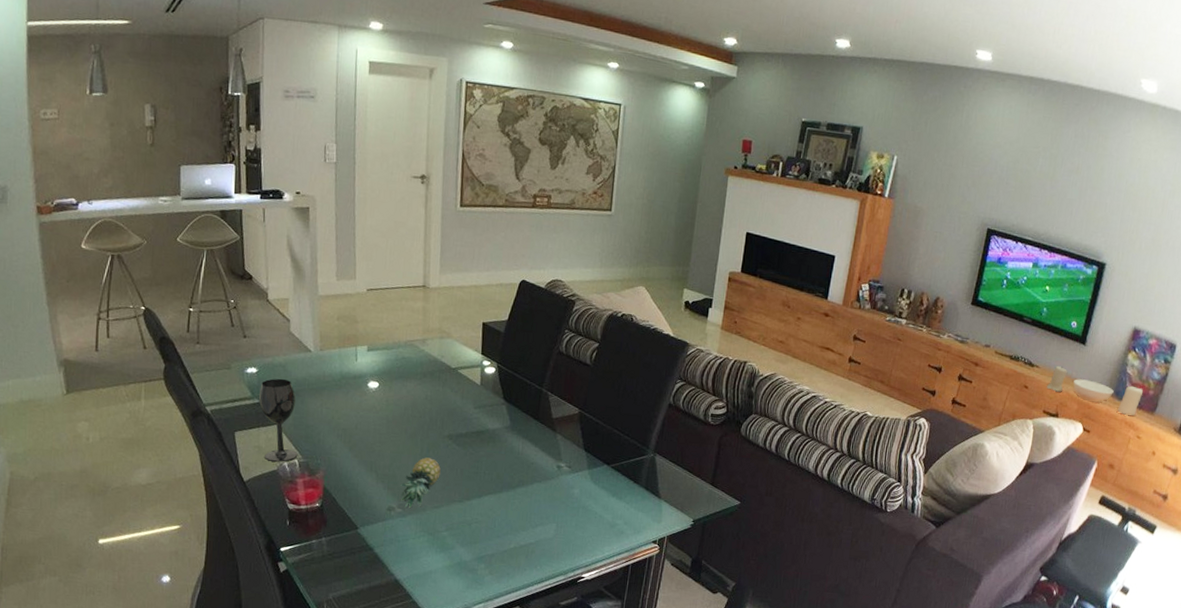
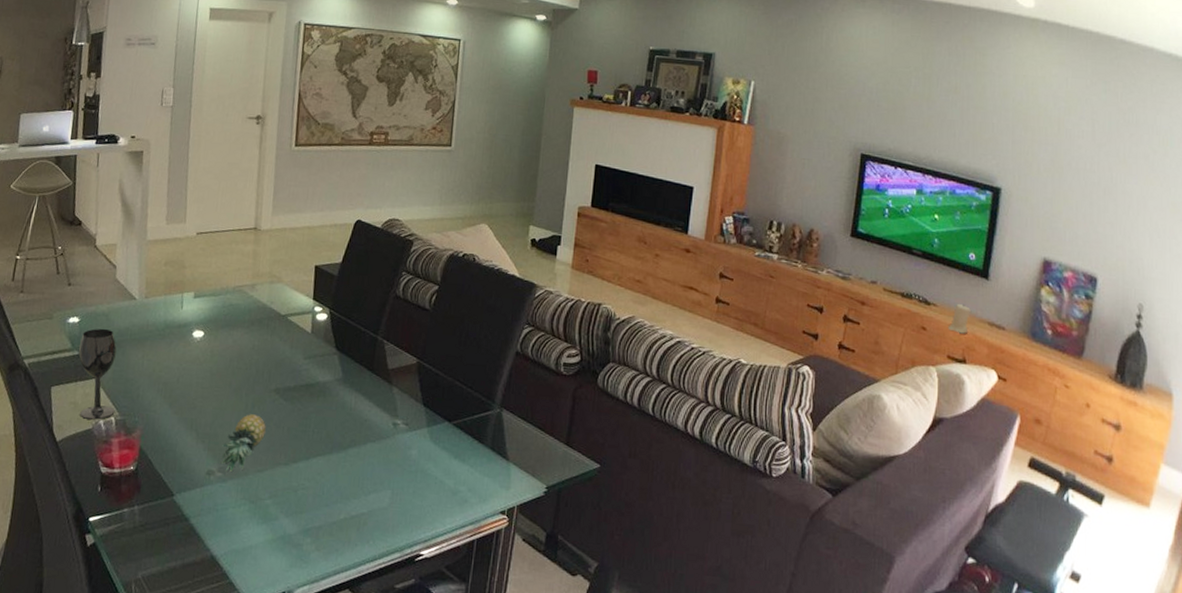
bowl: present [1073,379,1114,403] -> none [979,318,1029,346]
candle: present [1117,385,1144,417] -> none [1037,325,1065,362]

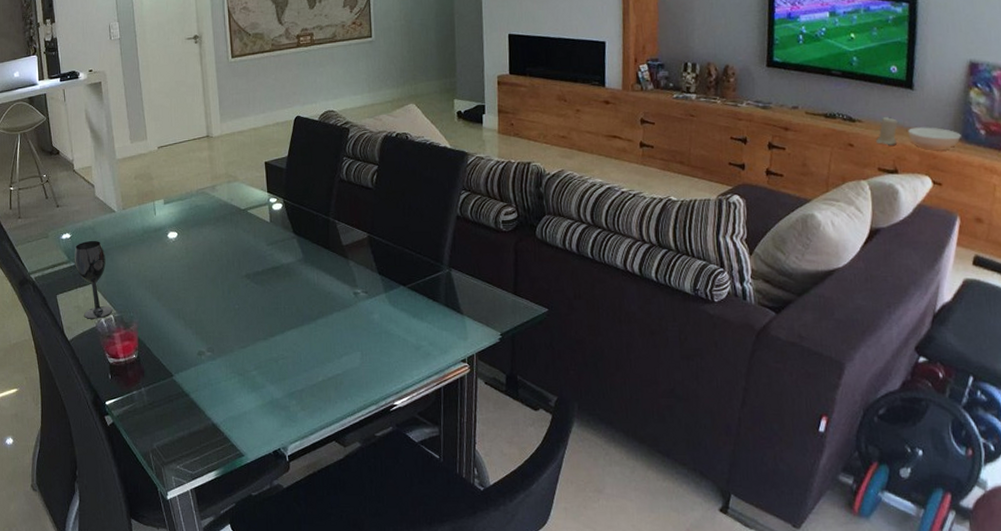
fruit: present [220,414,266,471] -> none [208,299,243,350]
bowl: none [979,318,1029,346] -> present [908,127,961,151]

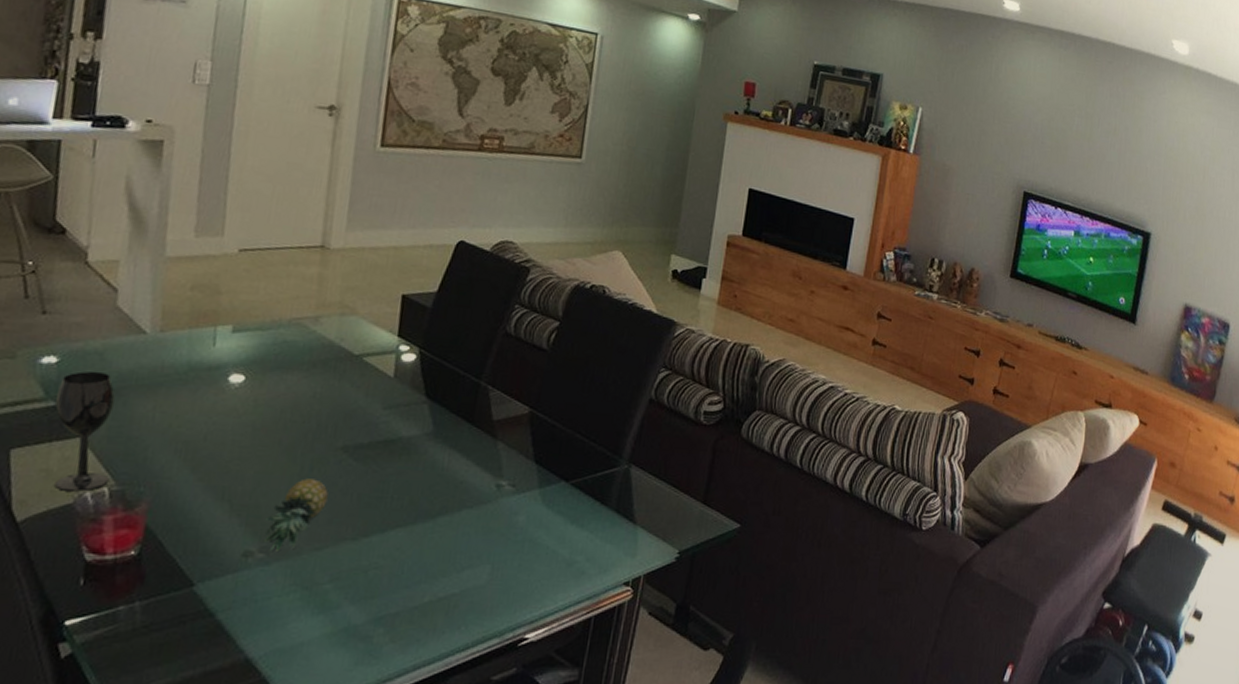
fruit: none [208,299,243,350] -> present [262,478,329,551]
candle: present [875,116,898,145] -> none [1096,347,1118,379]
bowl: present [908,127,961,151] -> none [1125,363,1169,391]

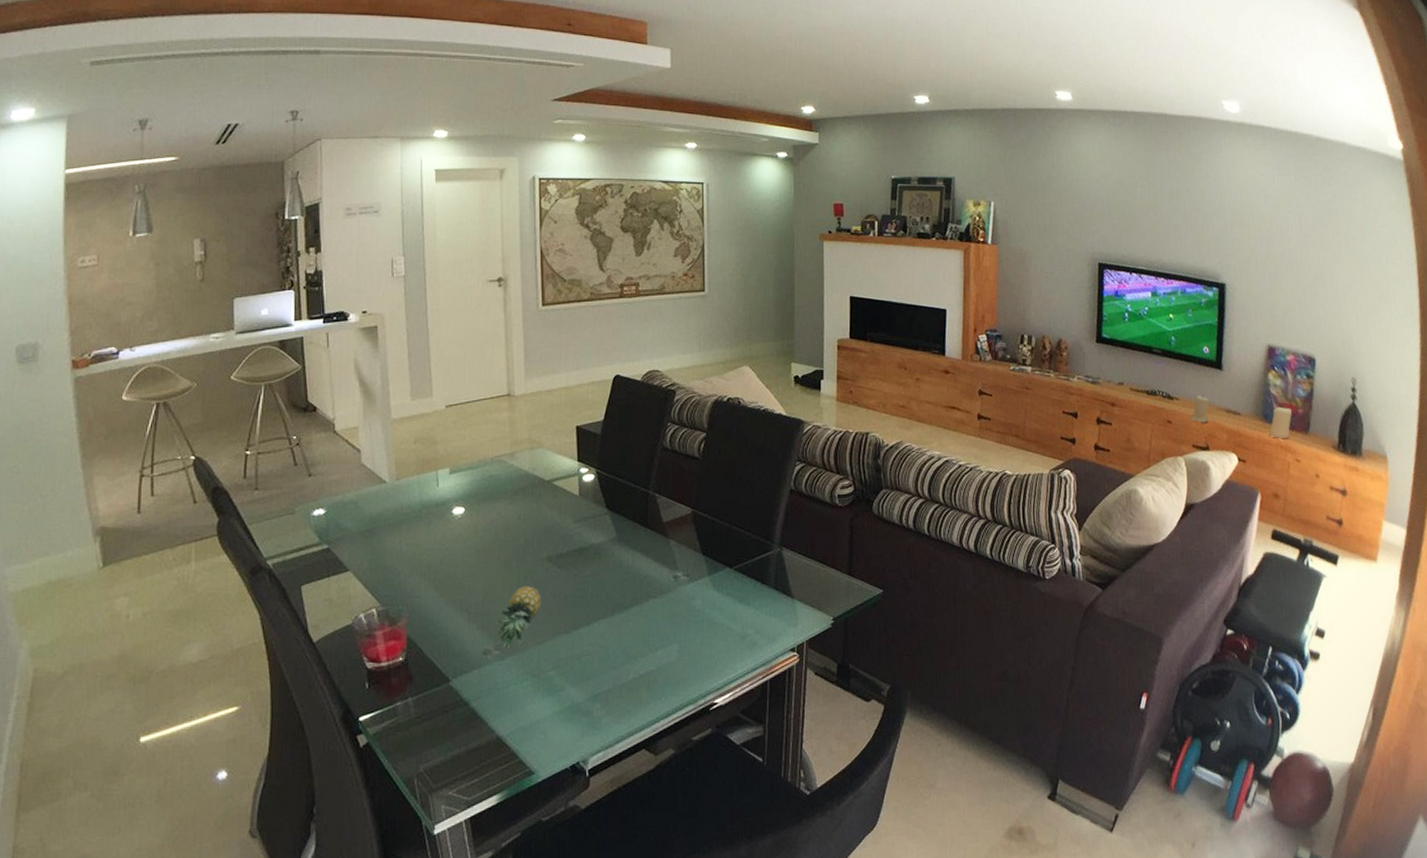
wine glass: present [55,371,116,492] -> none [328,517,376,615]
candle: none [1096,347,1118,379] -> present [1190,395,1209,423]
candle: none [1174,370,1200,406] -> present [1269,406,1292,439]

